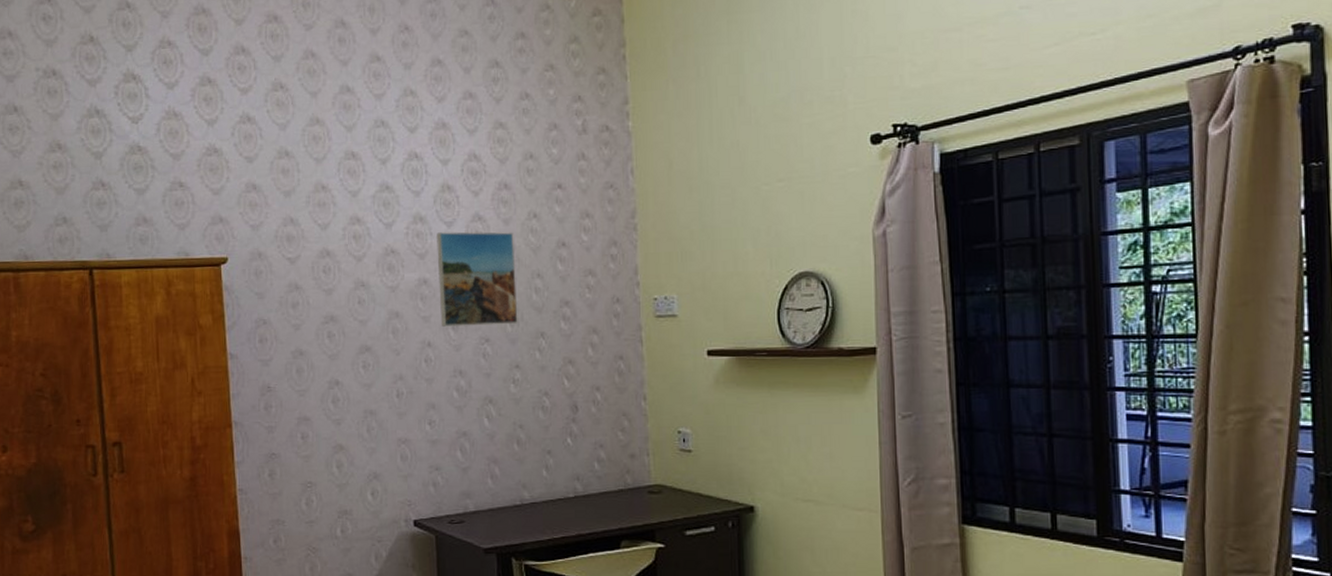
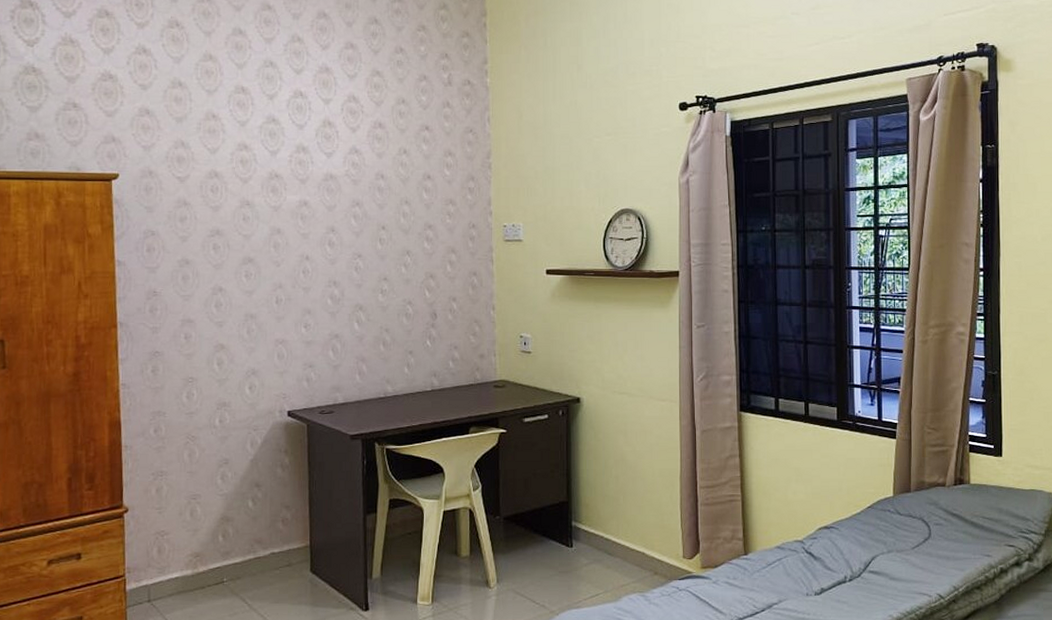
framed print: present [437,232,518,327] -> none [317,161,387,243]

